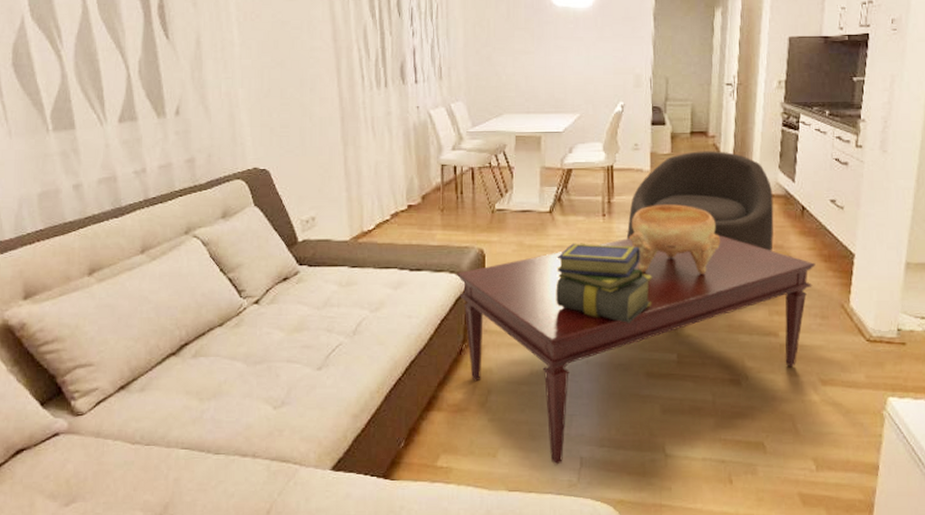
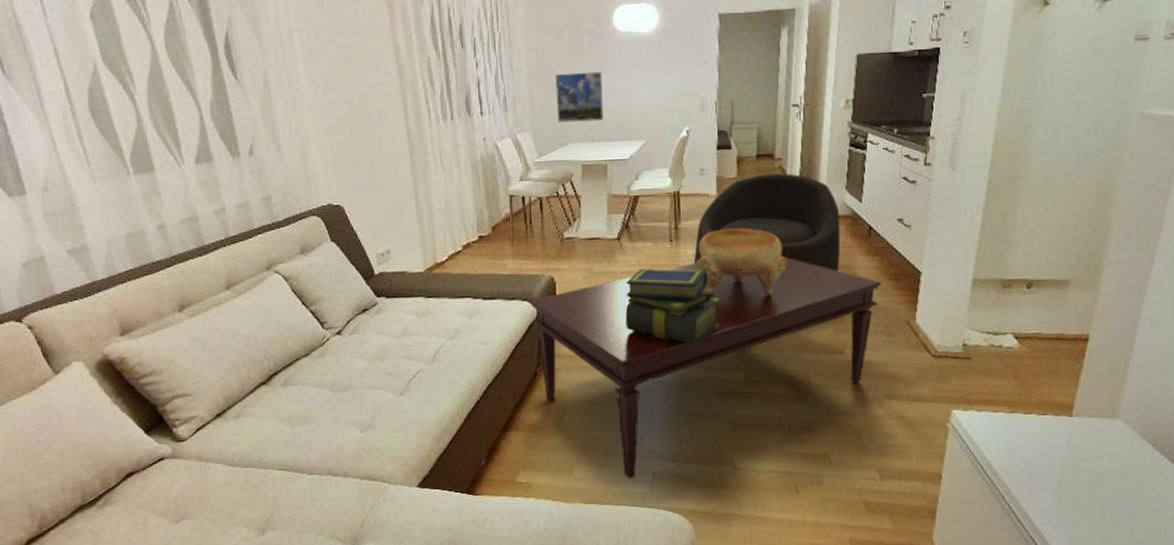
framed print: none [492,44,539,94] -> present [555,71,604,123]

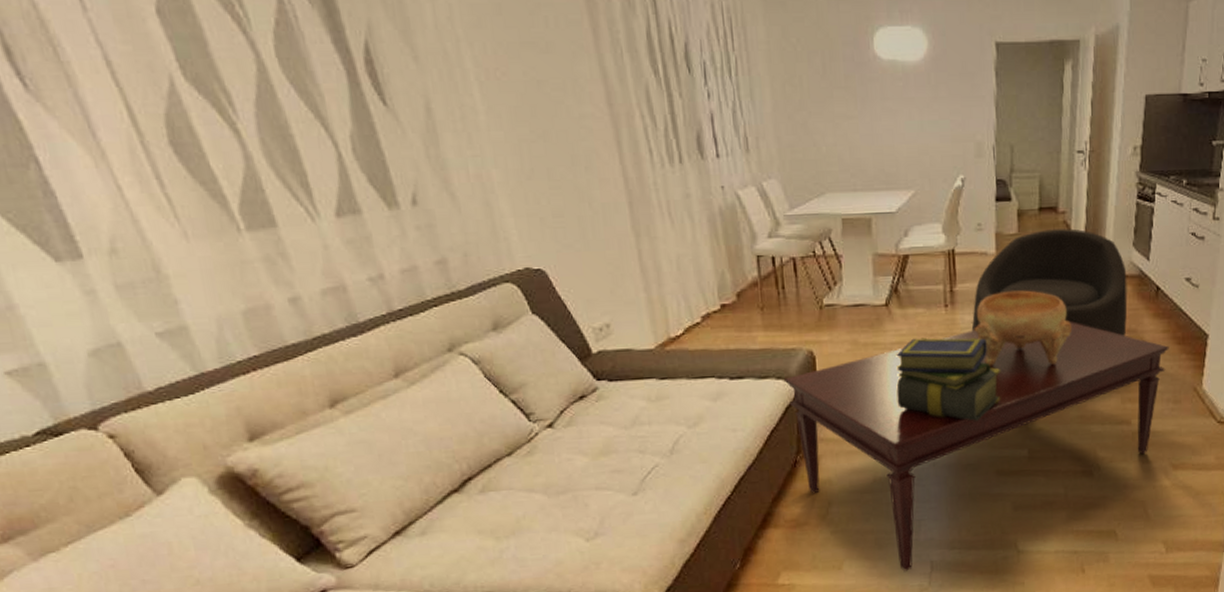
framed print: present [555,71,604,123] -> none [806,107,866,168]

